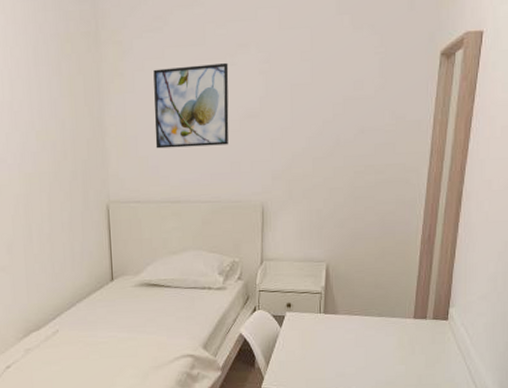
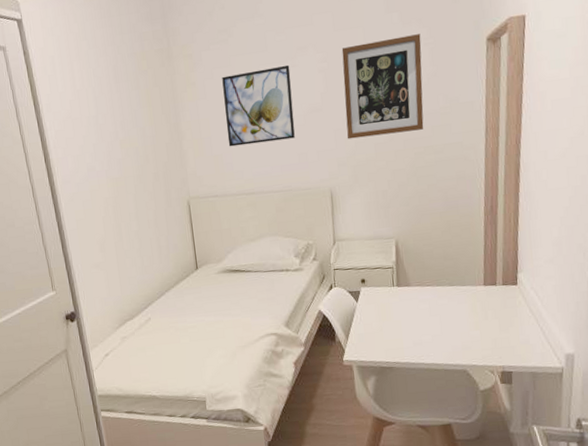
wall art: none [284,41,372,151] -> present [341,34,424,139]

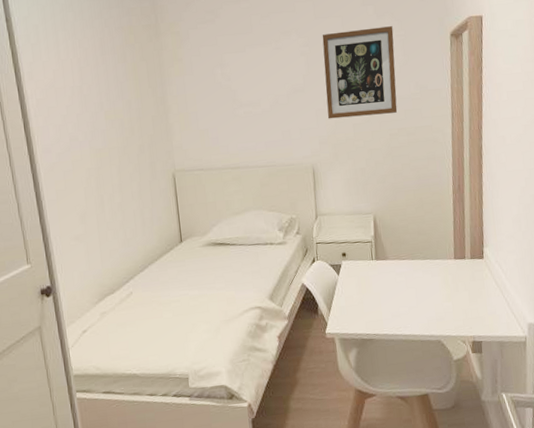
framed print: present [222,64,295,147] -> none [208,47,279,122]

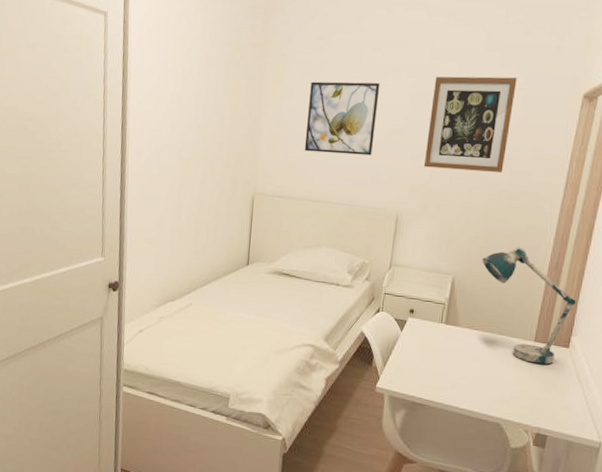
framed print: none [208,47,279,122] -> present [304,81,380,156]
desk lamp: none [396,176,482,279] -> present [482,246,577,365]

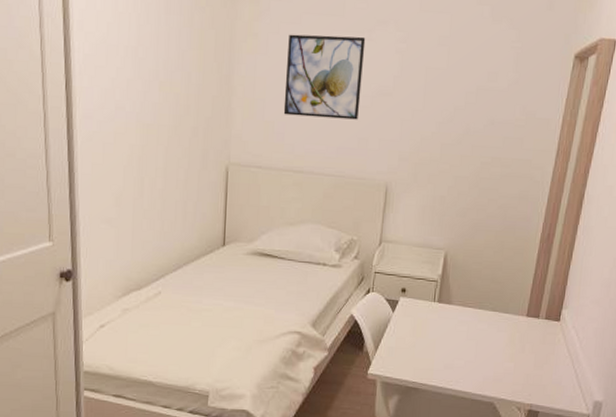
wall art: present [423,76,517,172] -> none [413,31,509,138]
desk lamp: present [482,246,577,365] -> none [475,217,567,339]

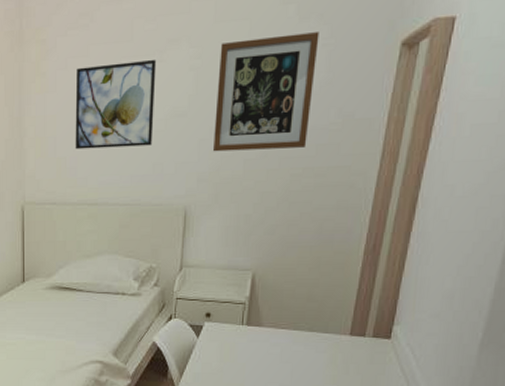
wall art: none [413,31,509,138] -> present [212,32,319,152]

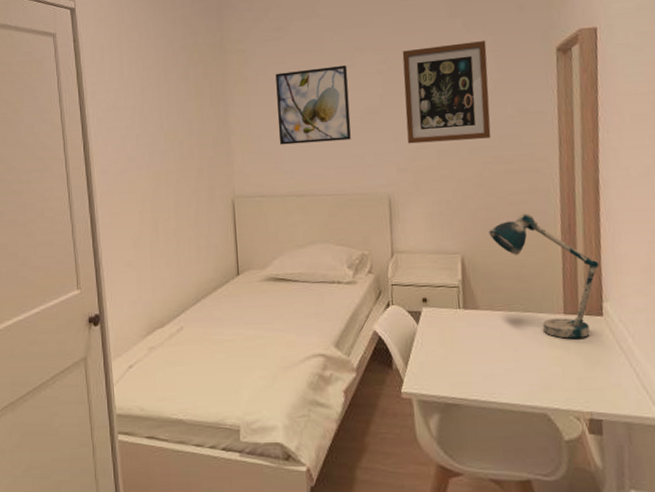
desk lamp: none [286,230,398,359] -> present [489,212,599,339]

